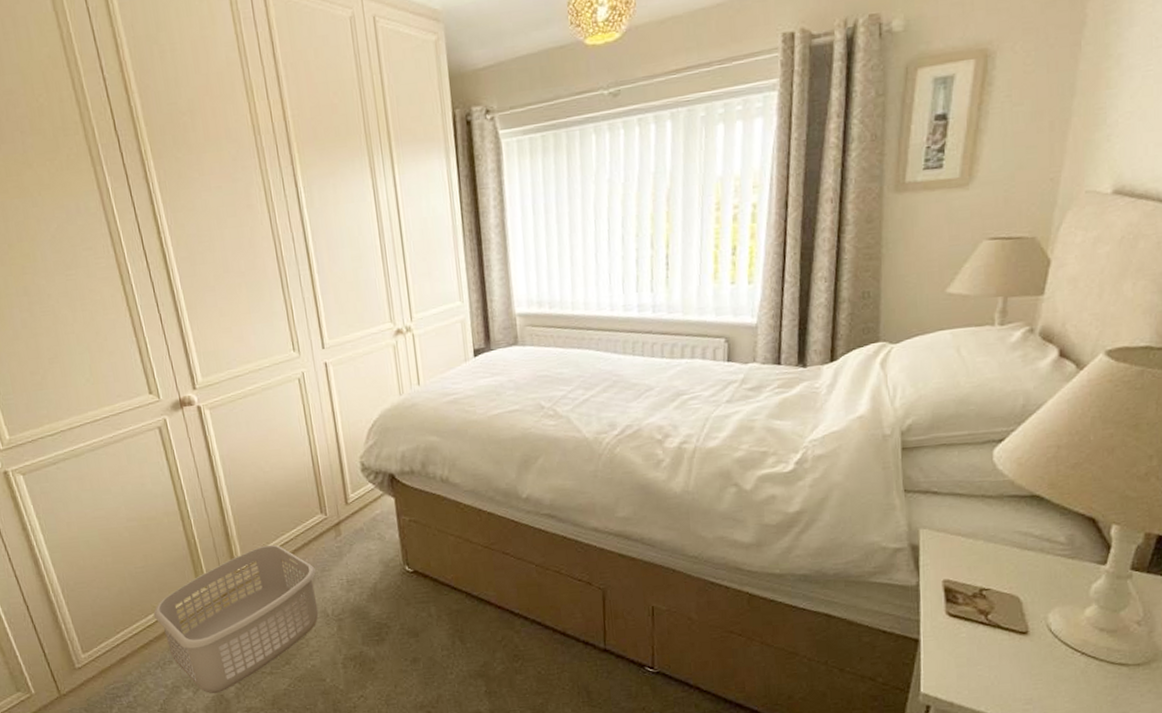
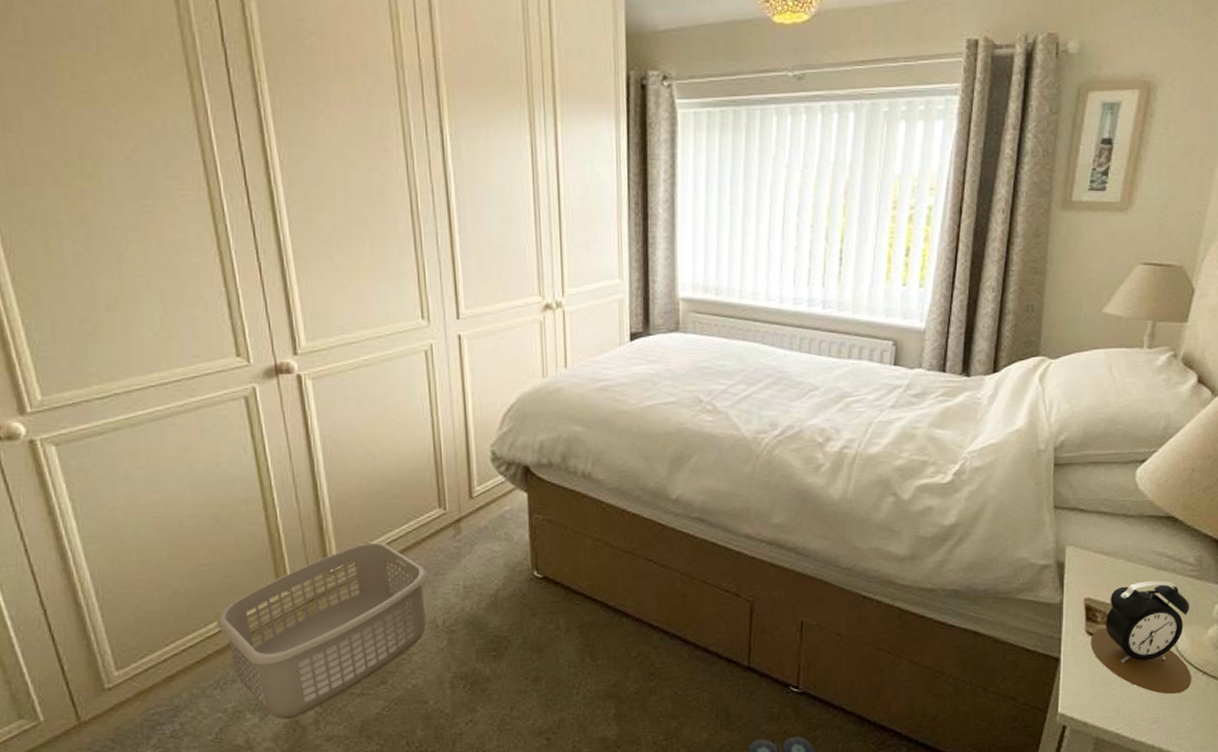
alarm clock: none [953,560,1069,675] -> present [1091,580,1192,695]

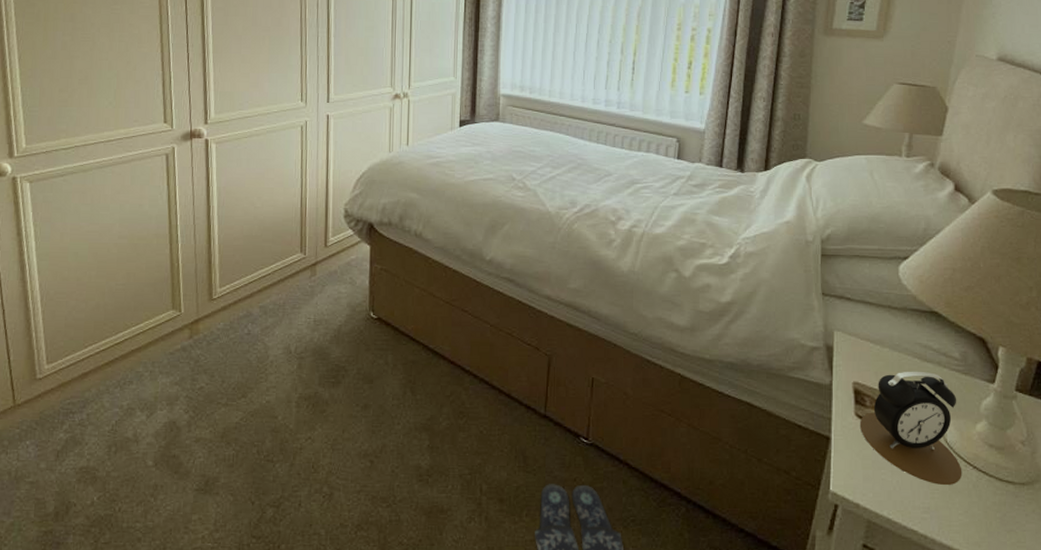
clothes hamper: present [216,542,427,720] -> none [124,277,286,420]

